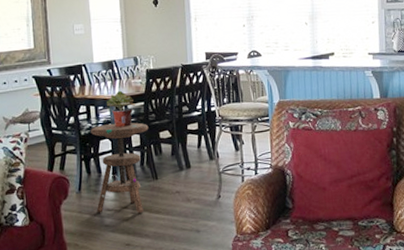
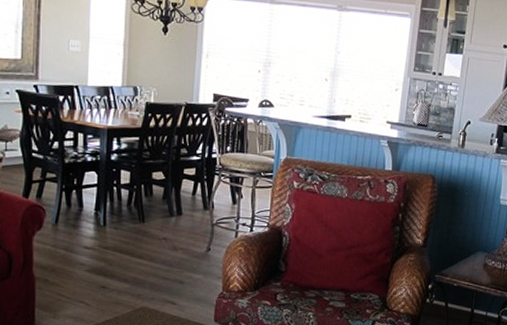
side table: present [90,122,149,213] -> none [73,155,141,256]
potted plant: present [107,91,136,128] -> none [98,121,130,162]

